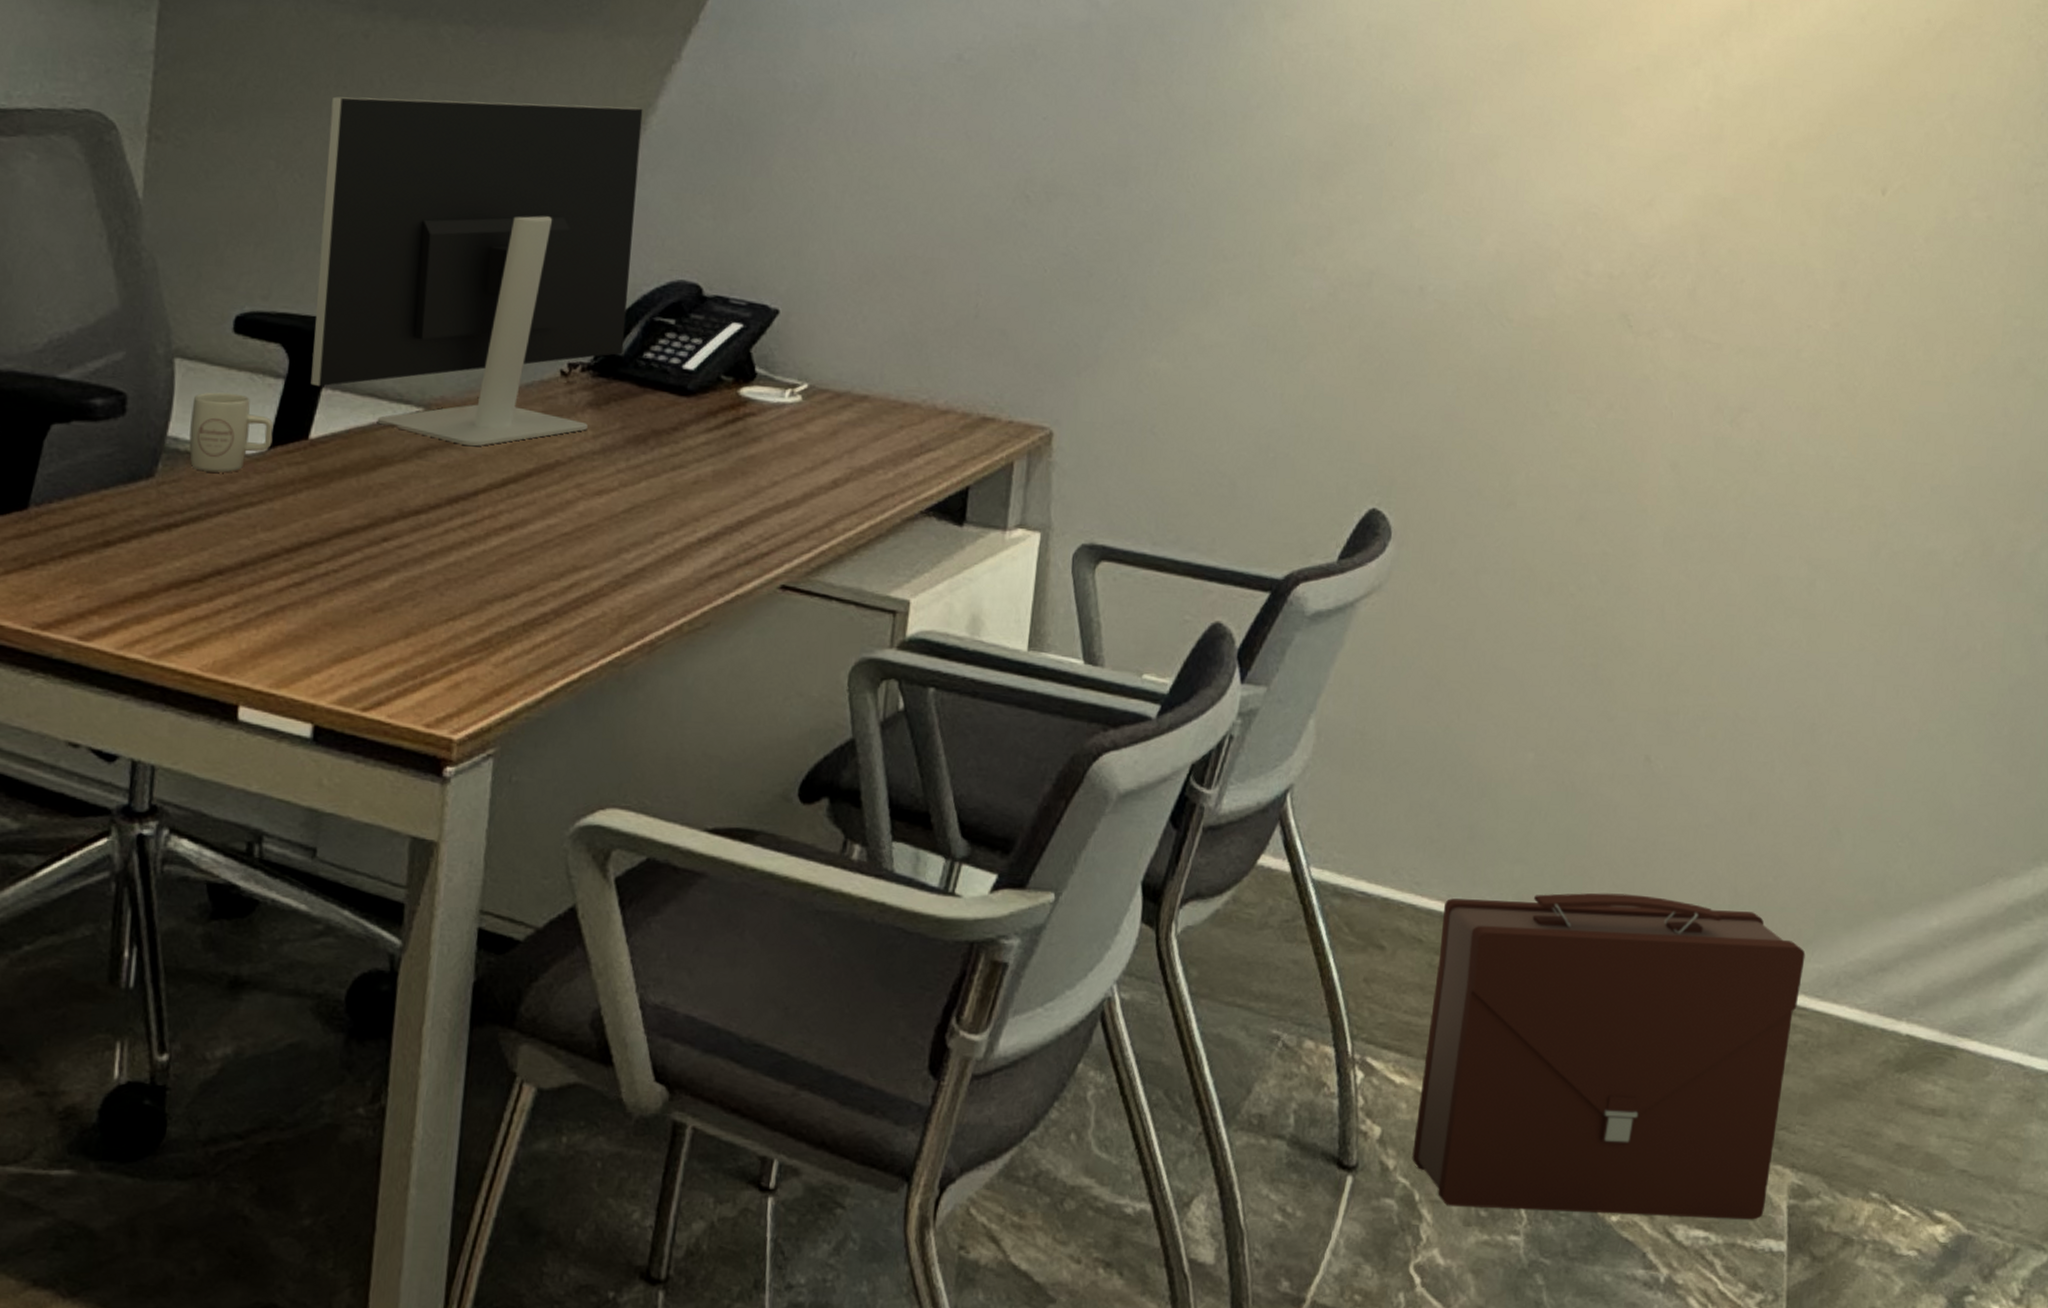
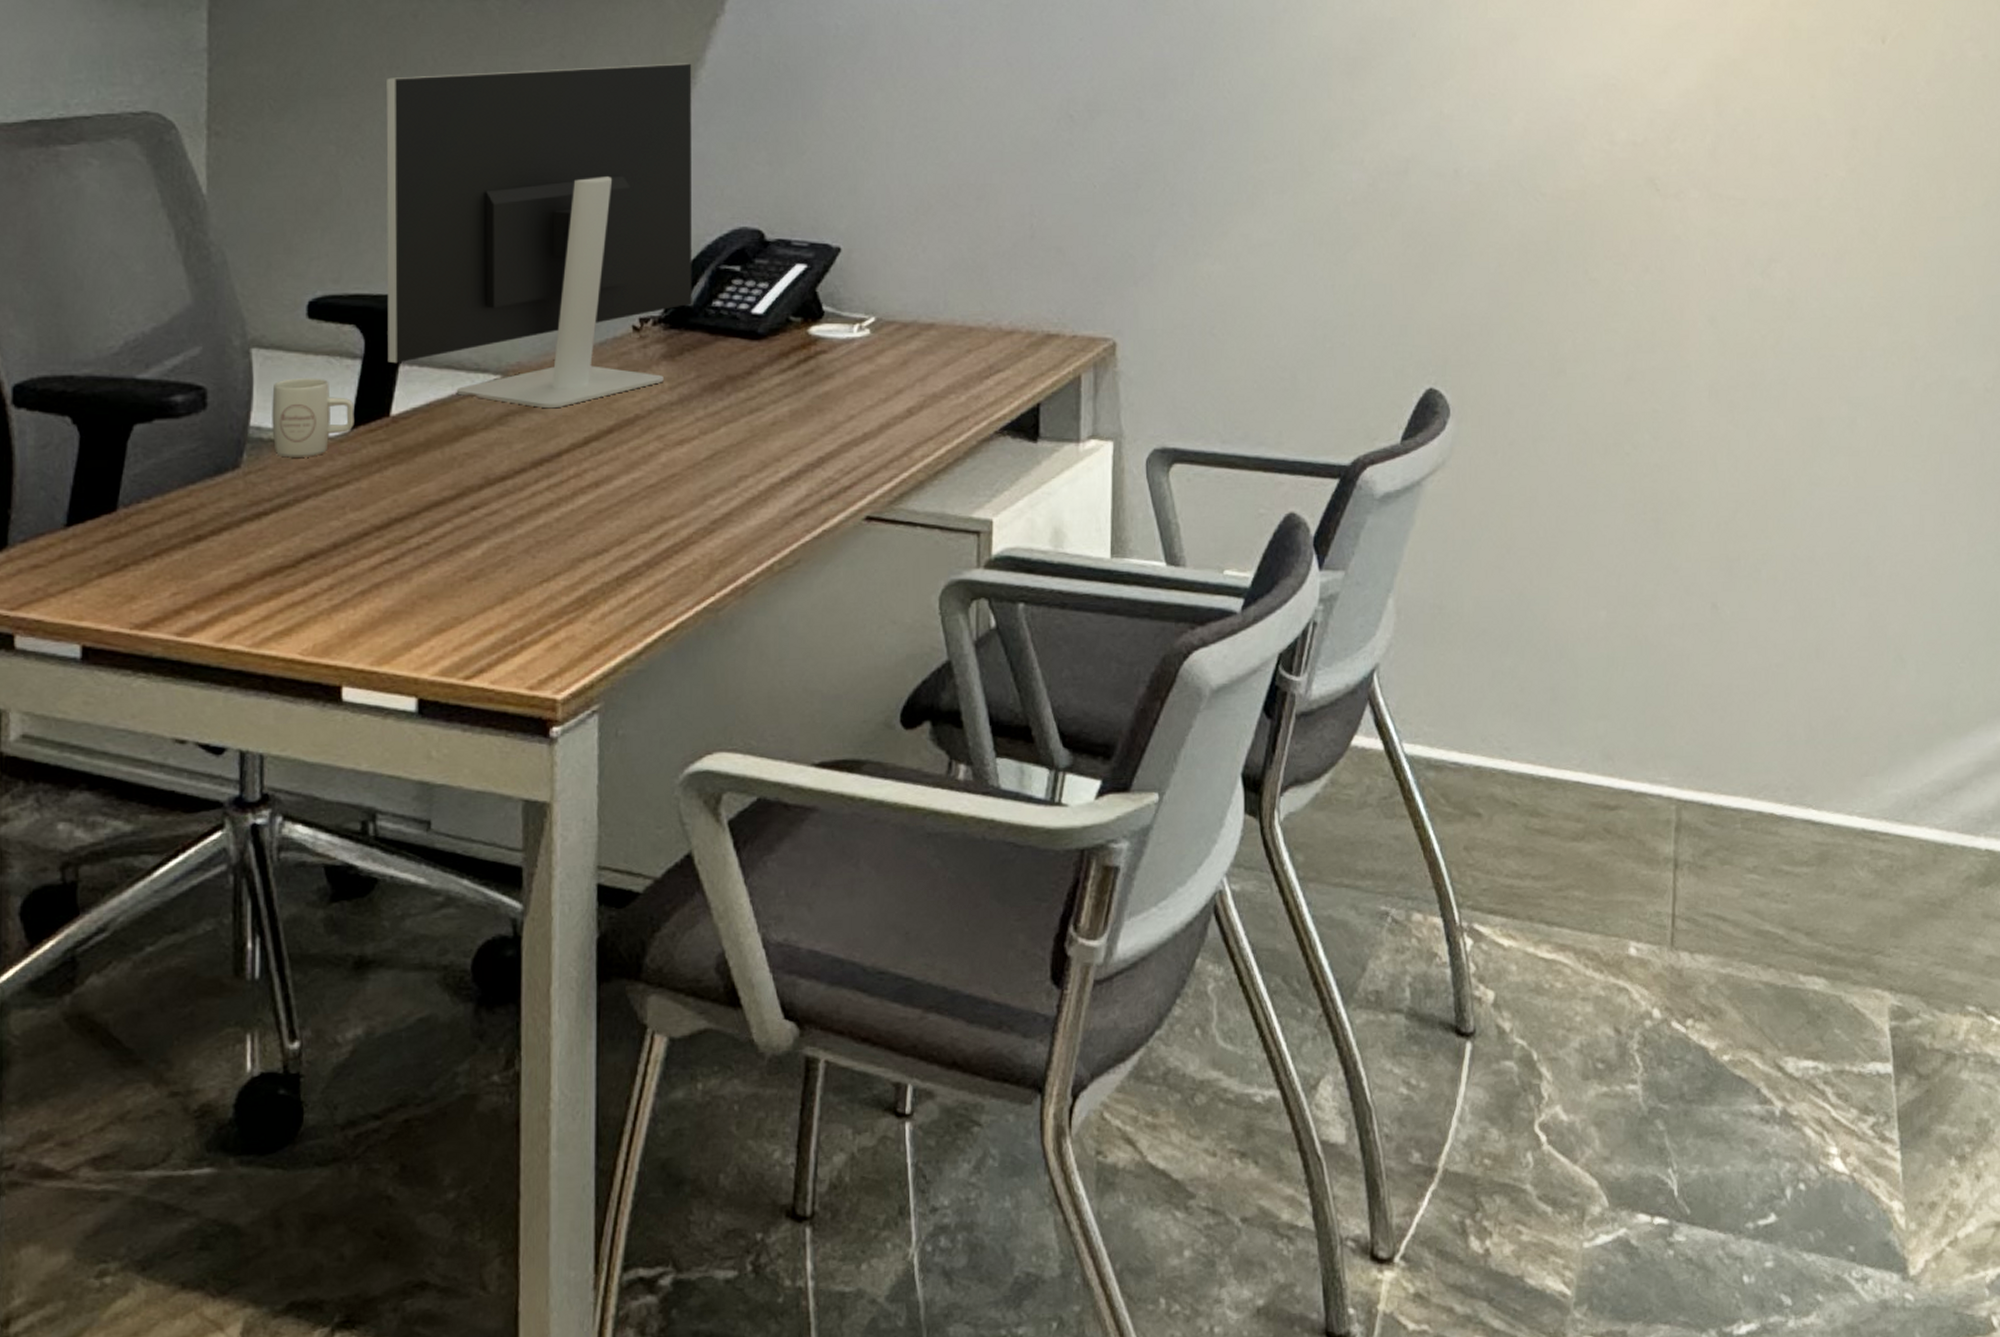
briefcase: present [1412,893,1806,1219] -> none [1527,739,1883,1062]

